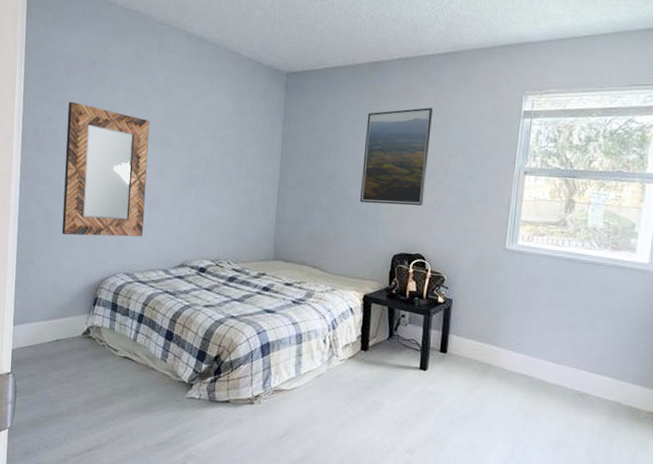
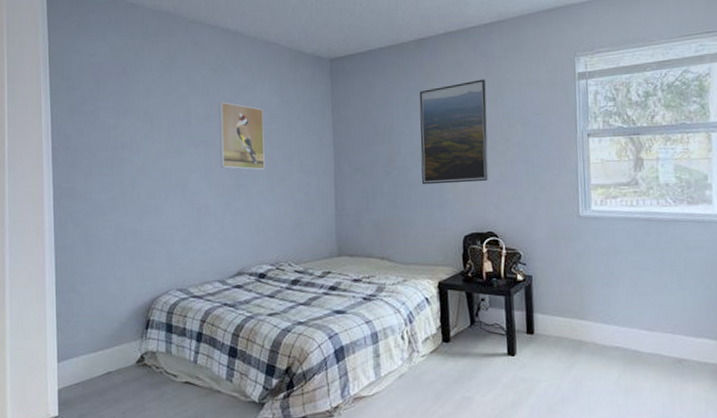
home mirror: present [61,101,150,237] -> none [100,111,193,256]
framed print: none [174,103,218,173] -> present [218,101,265,170]

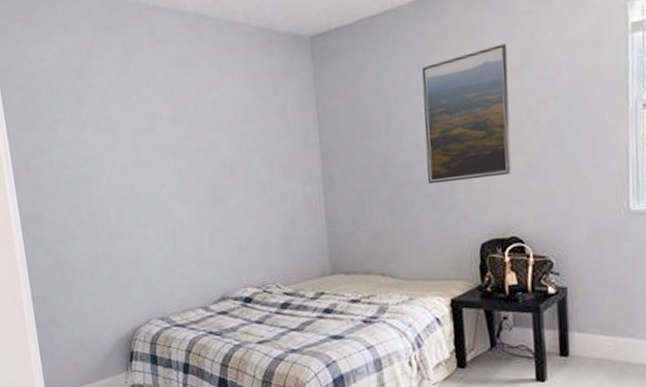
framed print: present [218,101,265,170] -> none [184,101,243,181]

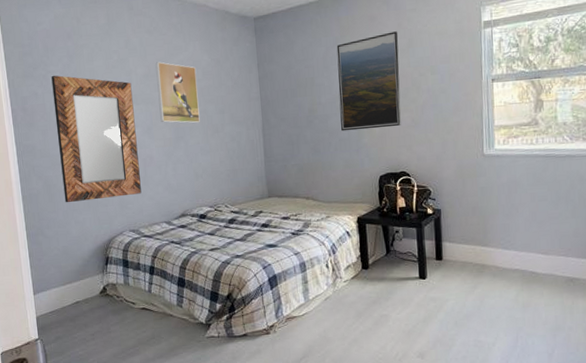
home mirror: none [58,124,171,285] -> present [51,75,142,203]
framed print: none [184,101,243,181] -> present [155,62,200,123]

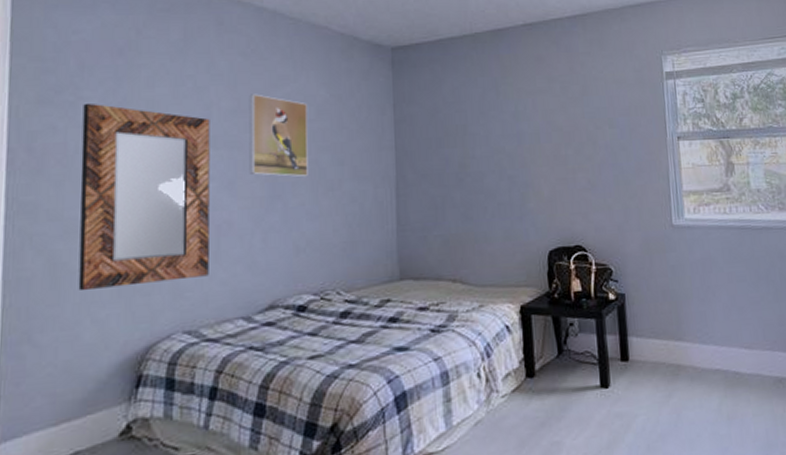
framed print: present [336,31,401,132] -> none [496,76,575,193]

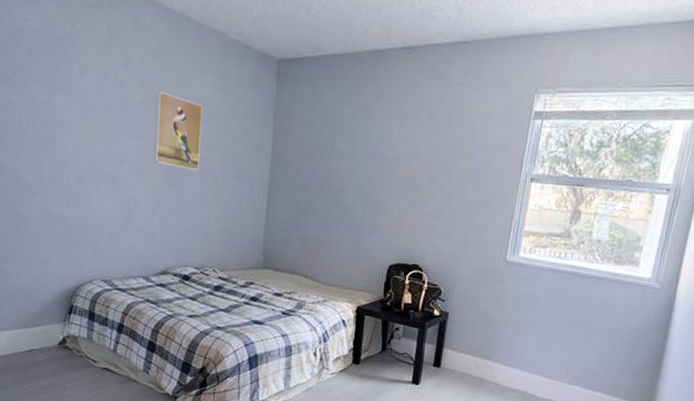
home mirror: present [78,103,210,291] -> none [31,85,126,241]

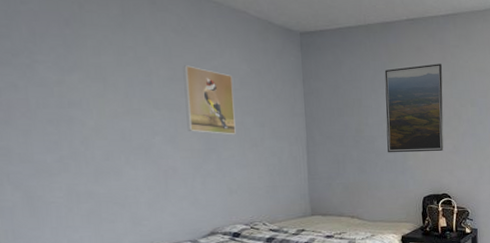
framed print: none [356,104,439,214] -> present [384,64,444,153]

